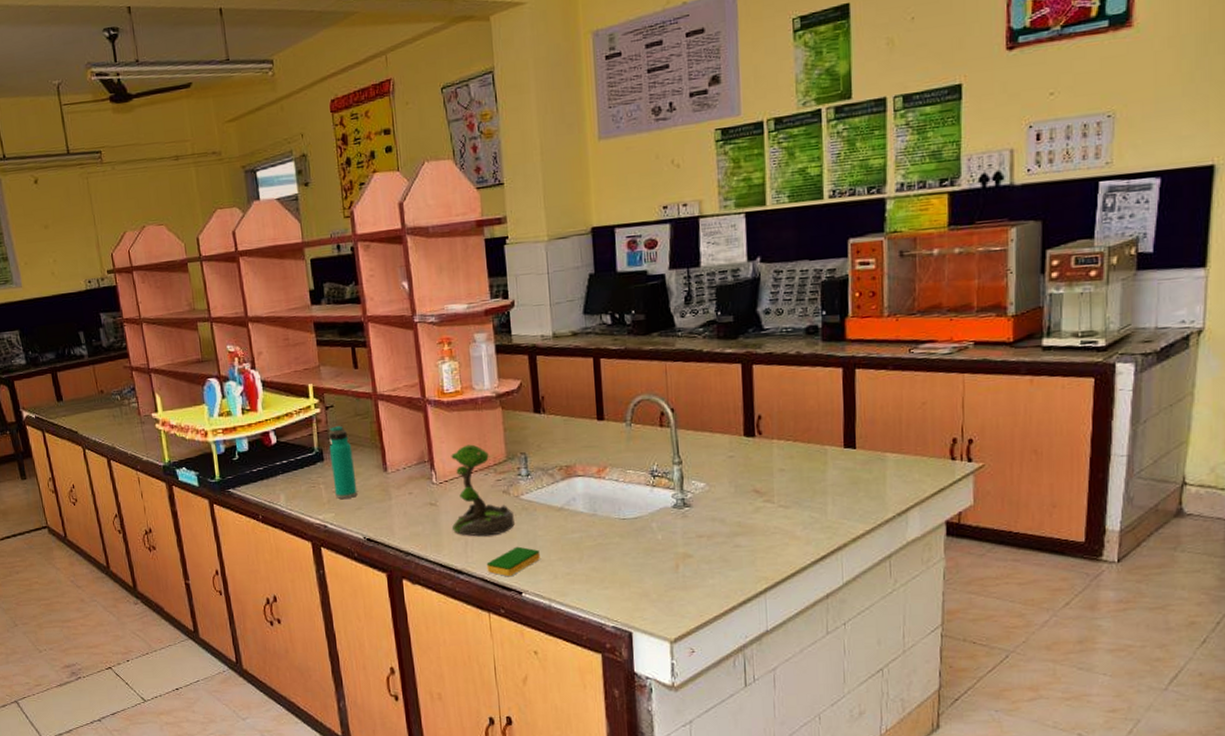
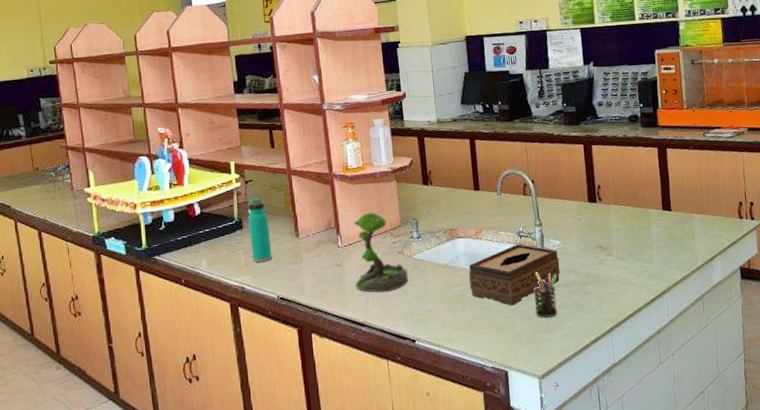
dish sponge: present [486,546,540,577] -> none [385,299,430,327]
tissue box: none [588,485,703,558] -> present [469,244,560,306]
pen holder: none [668,519,699,573] -> present [534,272,558,318]

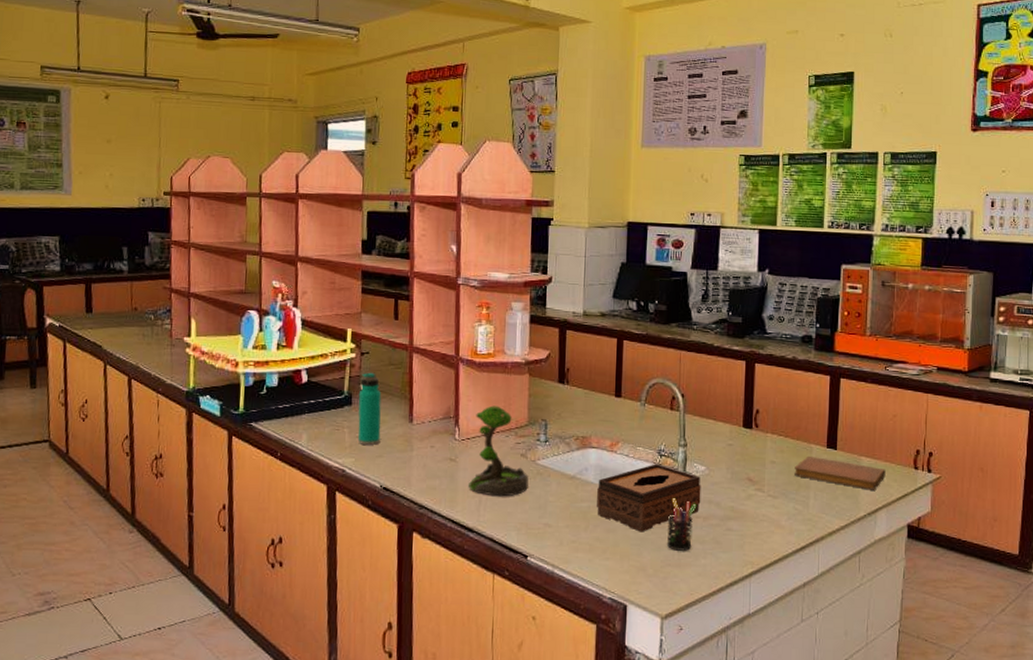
notebook: none [637,219,716,242] -> present [795,455,886,490]

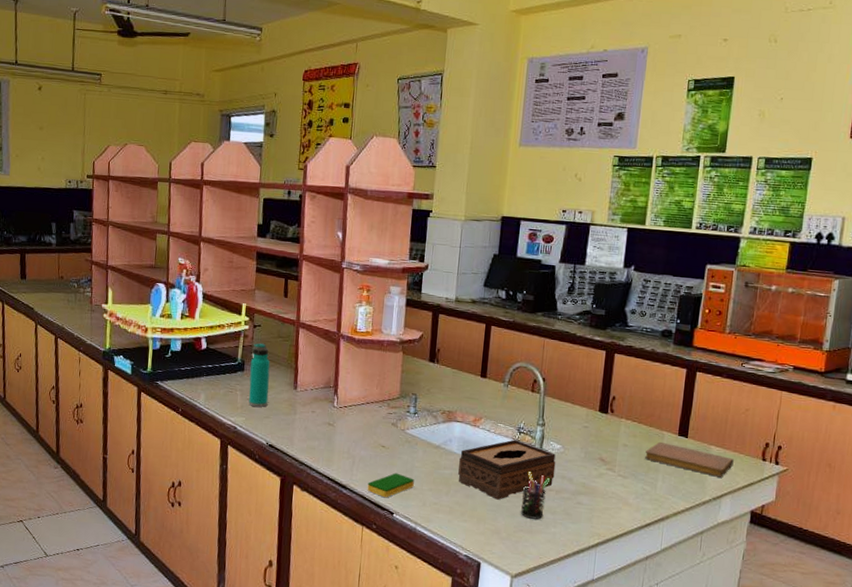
plant: present [469,405,529,497] -> none [344,378,398,460]
dish sponge: none [496,510,549,540] -> present [367,473,414,498]

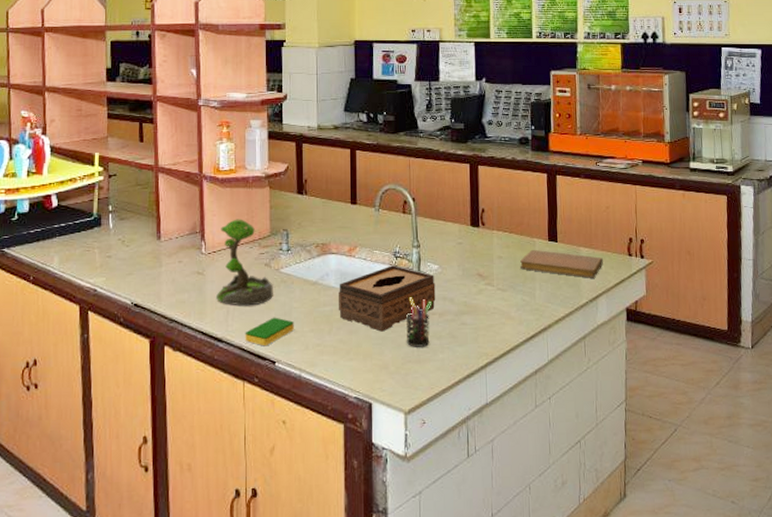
water bottle: present [249,343,271,407] -> none [107,193,130,264]
plant: none [344,378,398,460] -> present [216,219,273,306]

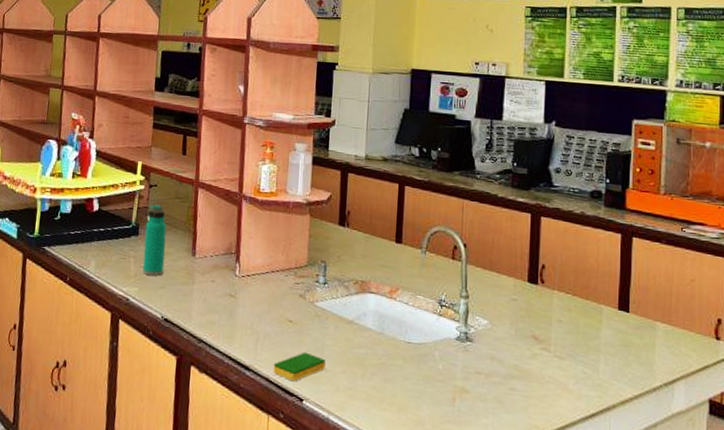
water bottle: none [107,193,130,264] -> present [143,204,167,276]
plant: present [216,219,273,306] -> none [247,244,306,337]
tissue box: present [339,265,436,332] -> none [374,314,483,385]
pen holder: present [406,297,432,347] -> none [446,351,479,408]
notebook: present [520,249,603,278] -> none [583,316,684,359]

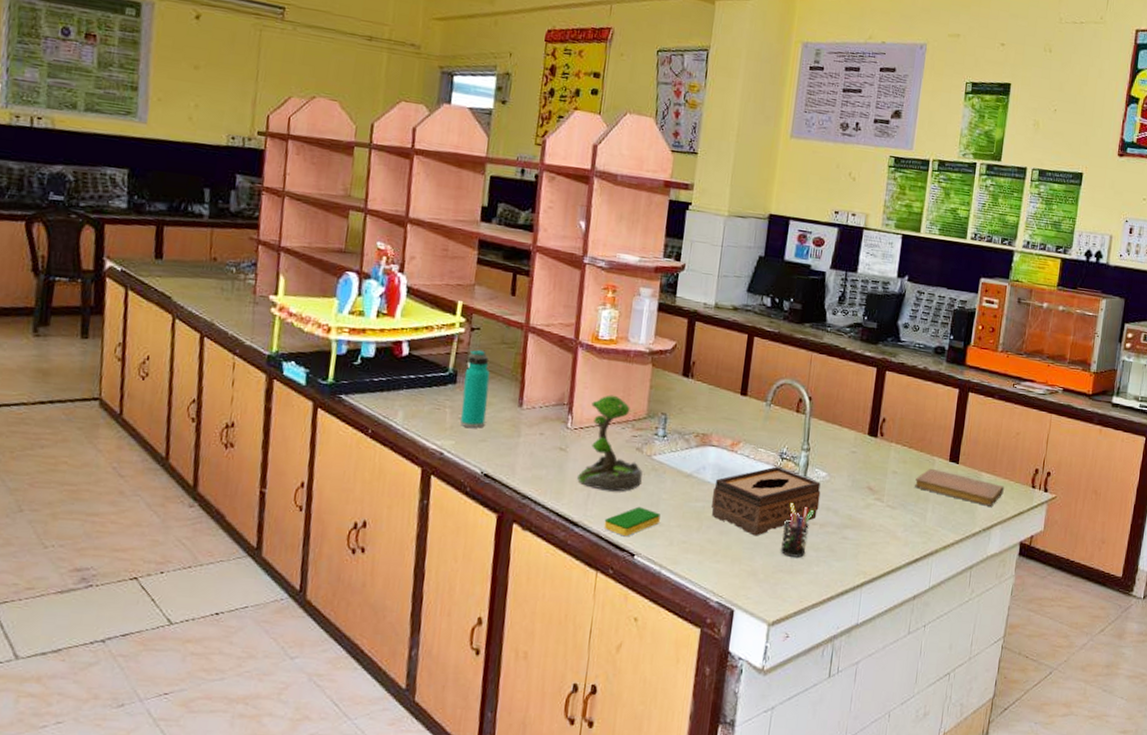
plant: none [247,244,306,337] -> present [577,395,643,492]
tissue box: none [374,314,483,385] -> present [711,466,821,536]
pen holder: none [446,351,479,408] -> present [780,503,815,558]
notebook: none [583,316,684,359] -> present [915,468,1004,507]

